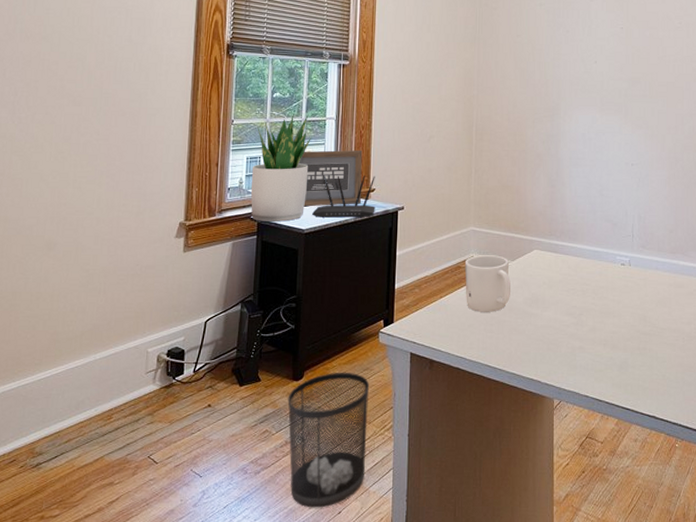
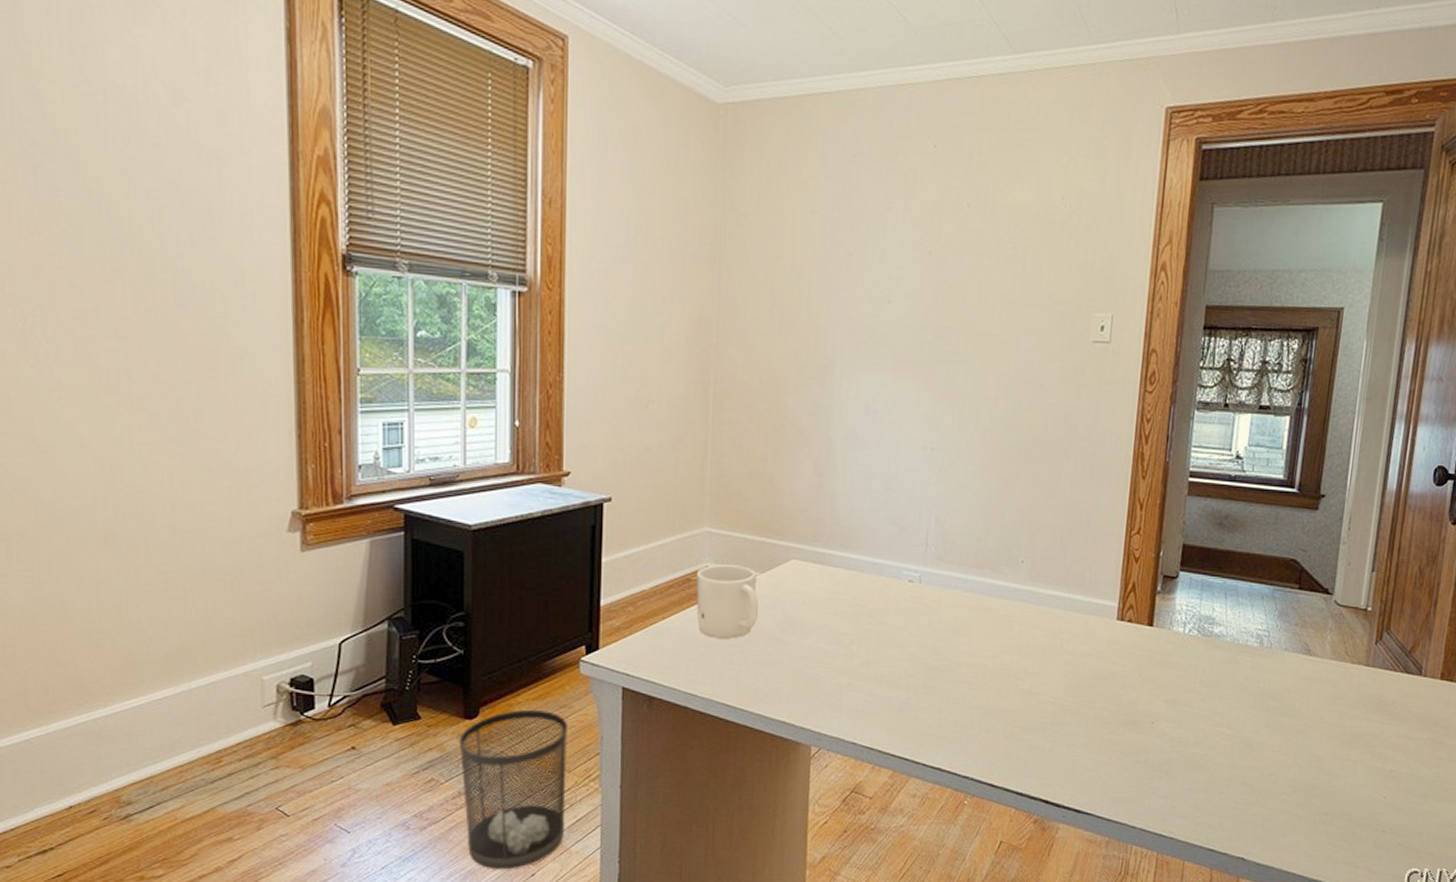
planter: present [250,115,312,222] -> none [391,363,477,514]
picture frame: present [297,150,363,207] -> none [457,416,551,495]
wifi router: present [312,175,375,218] -> none [482,452,571,511]

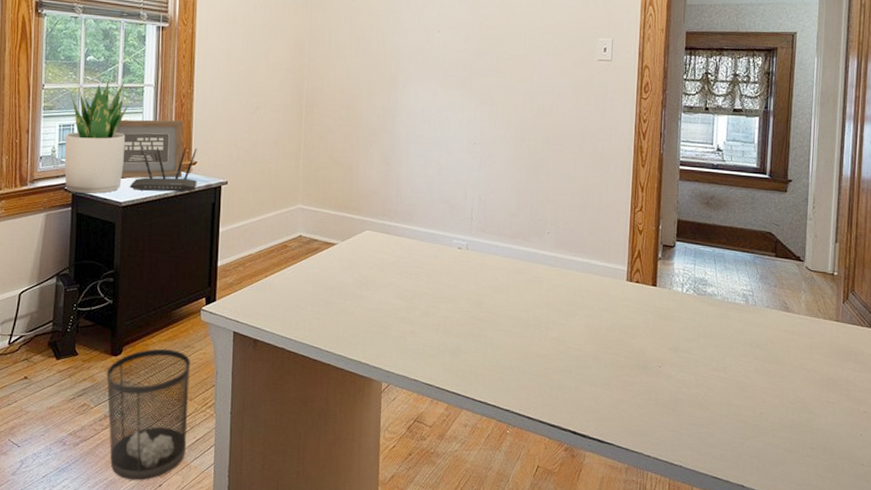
planter: none [391,363,477,514] -> present [64,80,129,194]
picture frame: none [457,416,551,495] -> present [114,119,184,179]
wifi router: none [482,452,571,511] -> present [130,146,197,192]
mug: present [696,563,758,638] -> none [291,233,340,293]

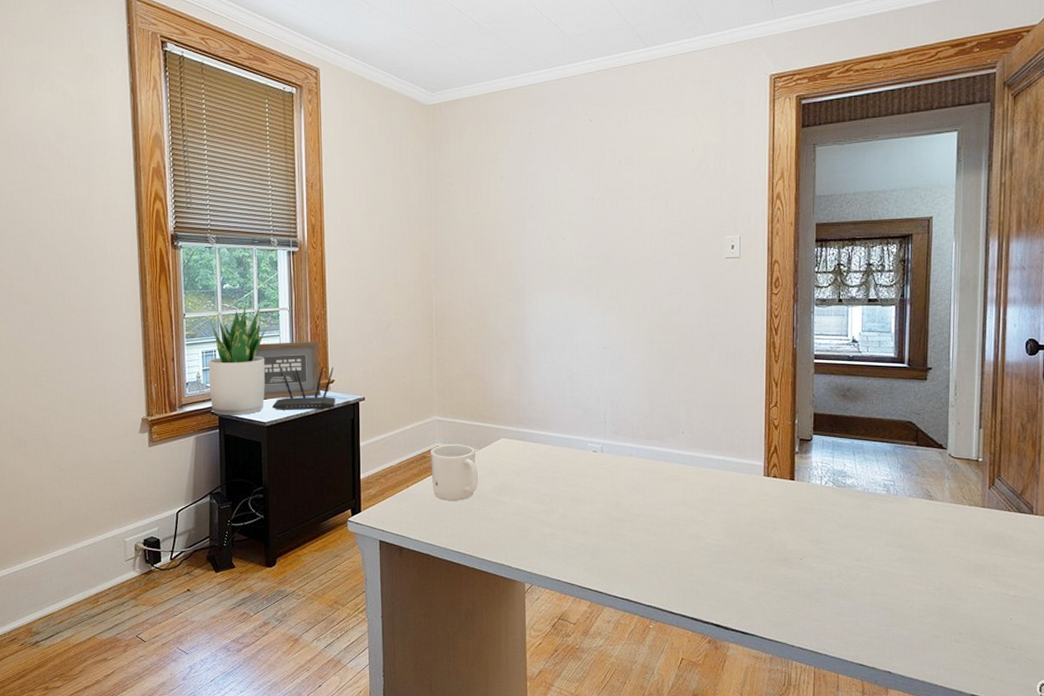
waste bin: present [106,348,191,481] -> none [262,558,342,682]
mug: none [291,233,340,293] -> present [430,443,478,501]

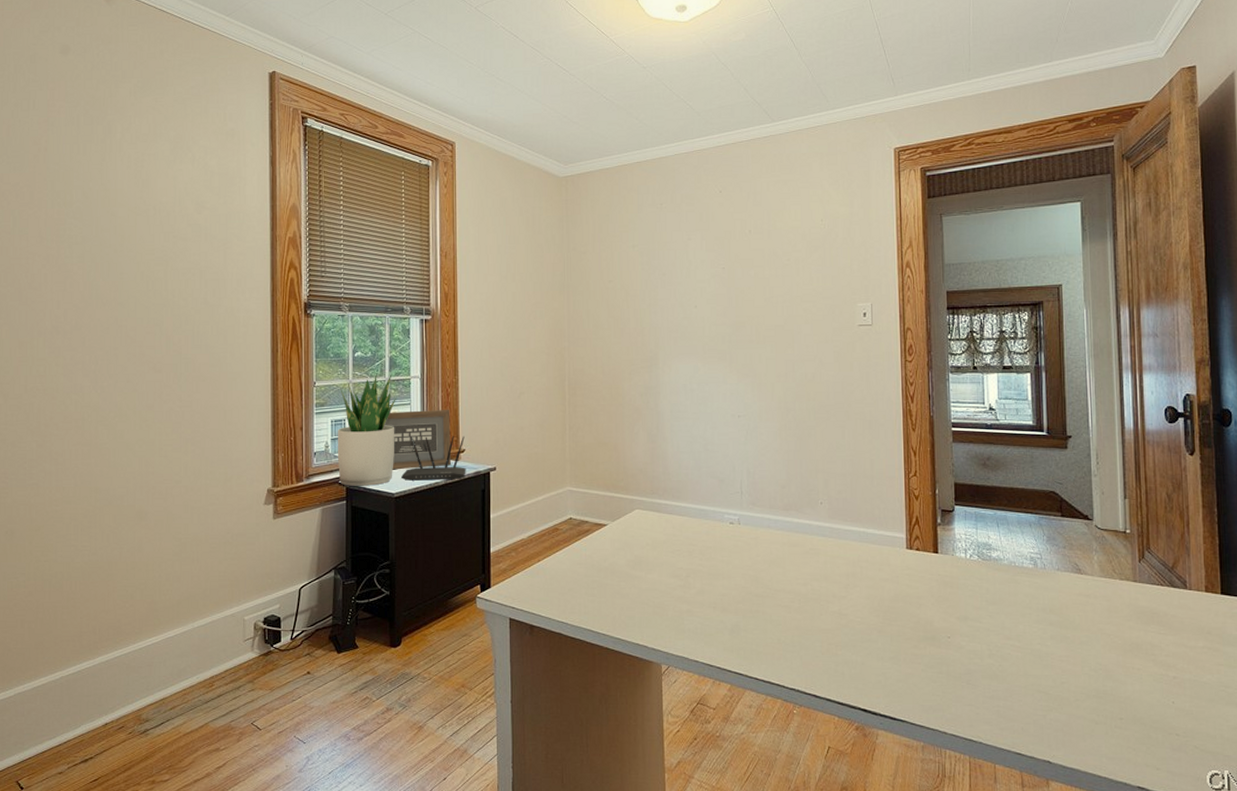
mug: present [430,443,478,501] -> none [562,515,612,575]

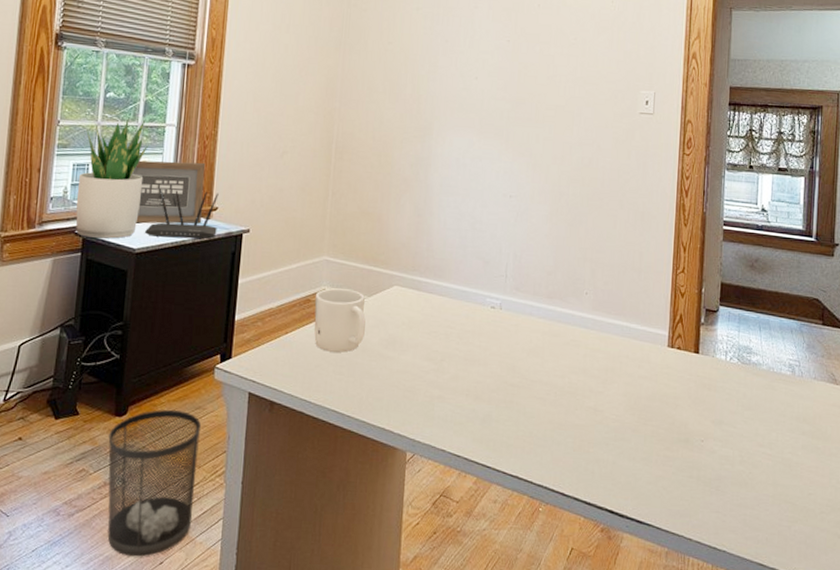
waste bin: none [386,638,469,774] -> present [107,409,202,557]
mug: none [562,515,612,575] -> present [314,287,366,353]

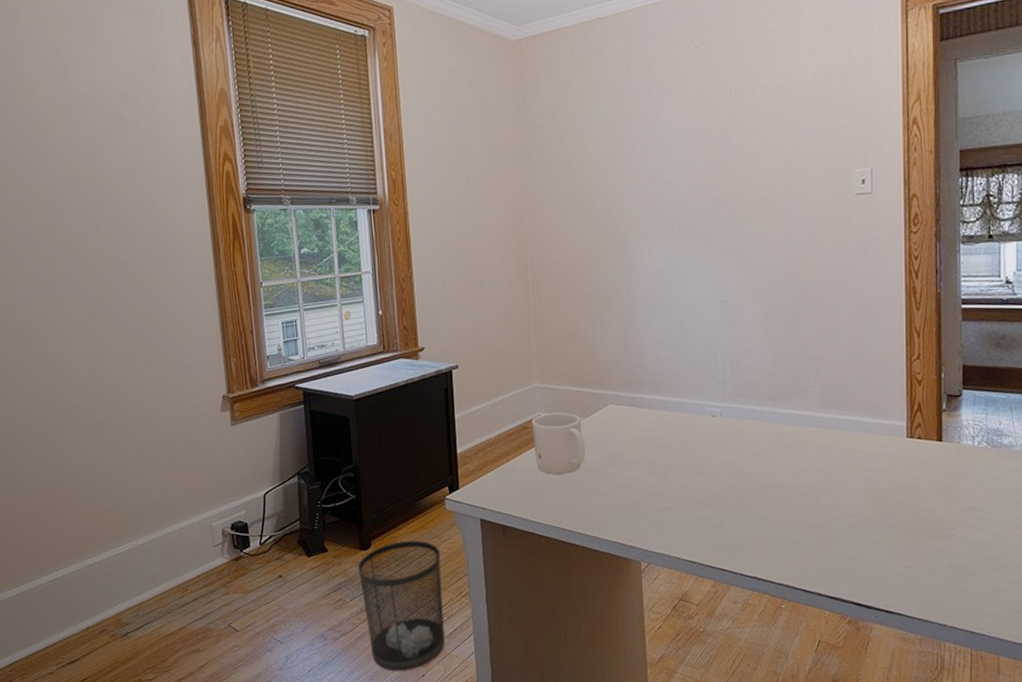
planter: present [76,118,149,239] -> none [288,271,351,390]
picture frame: present [131,160,206,224] -> none [337,306,410,372]
wifi router: present [145,190,219,239] -> none [359,333,427,382]

